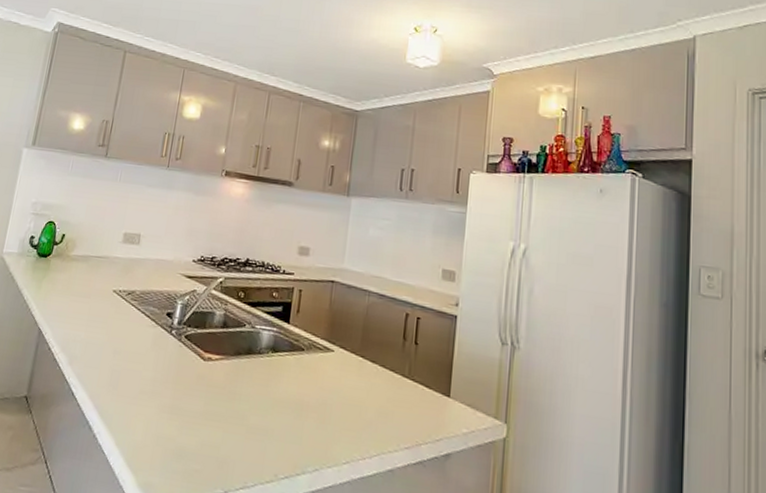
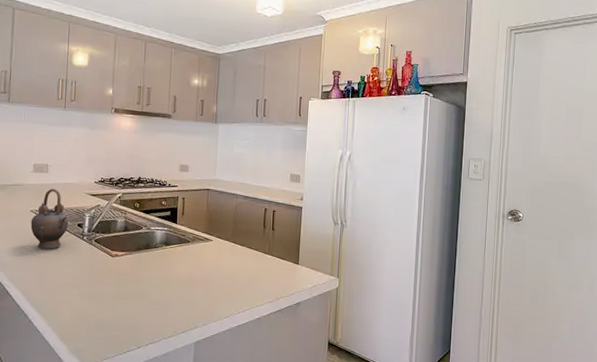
teapot: none [110,265,157,343] -> present [30,189,69,249]

